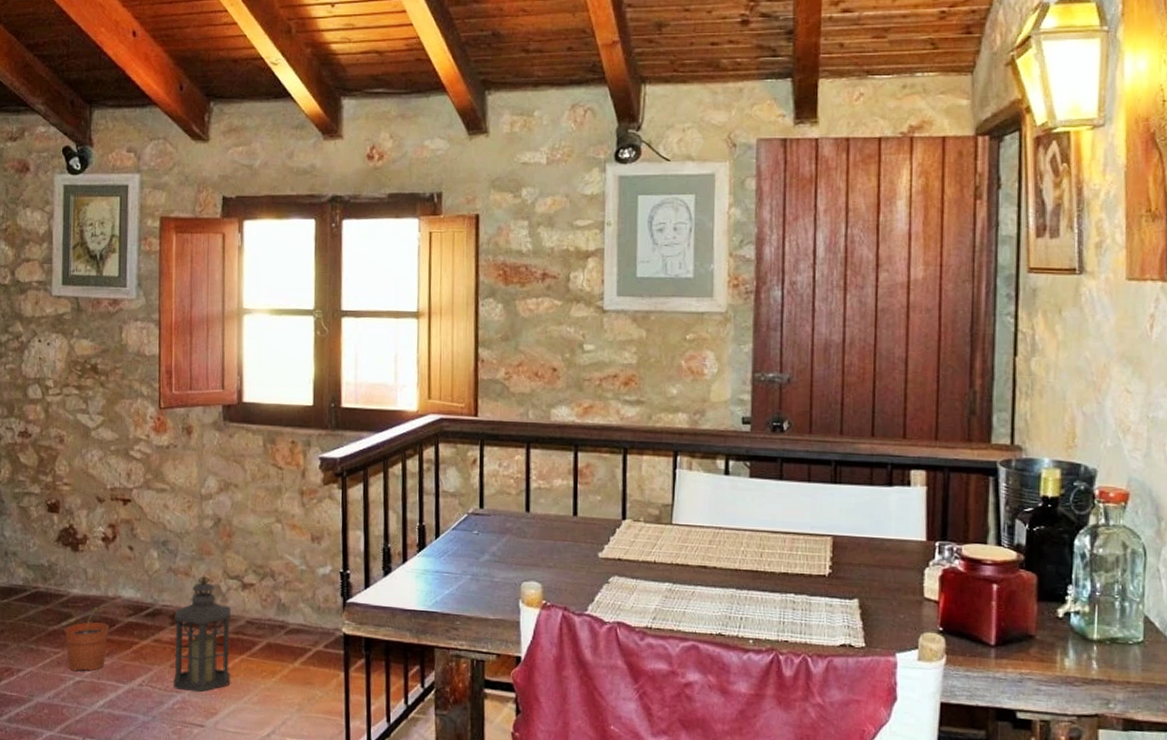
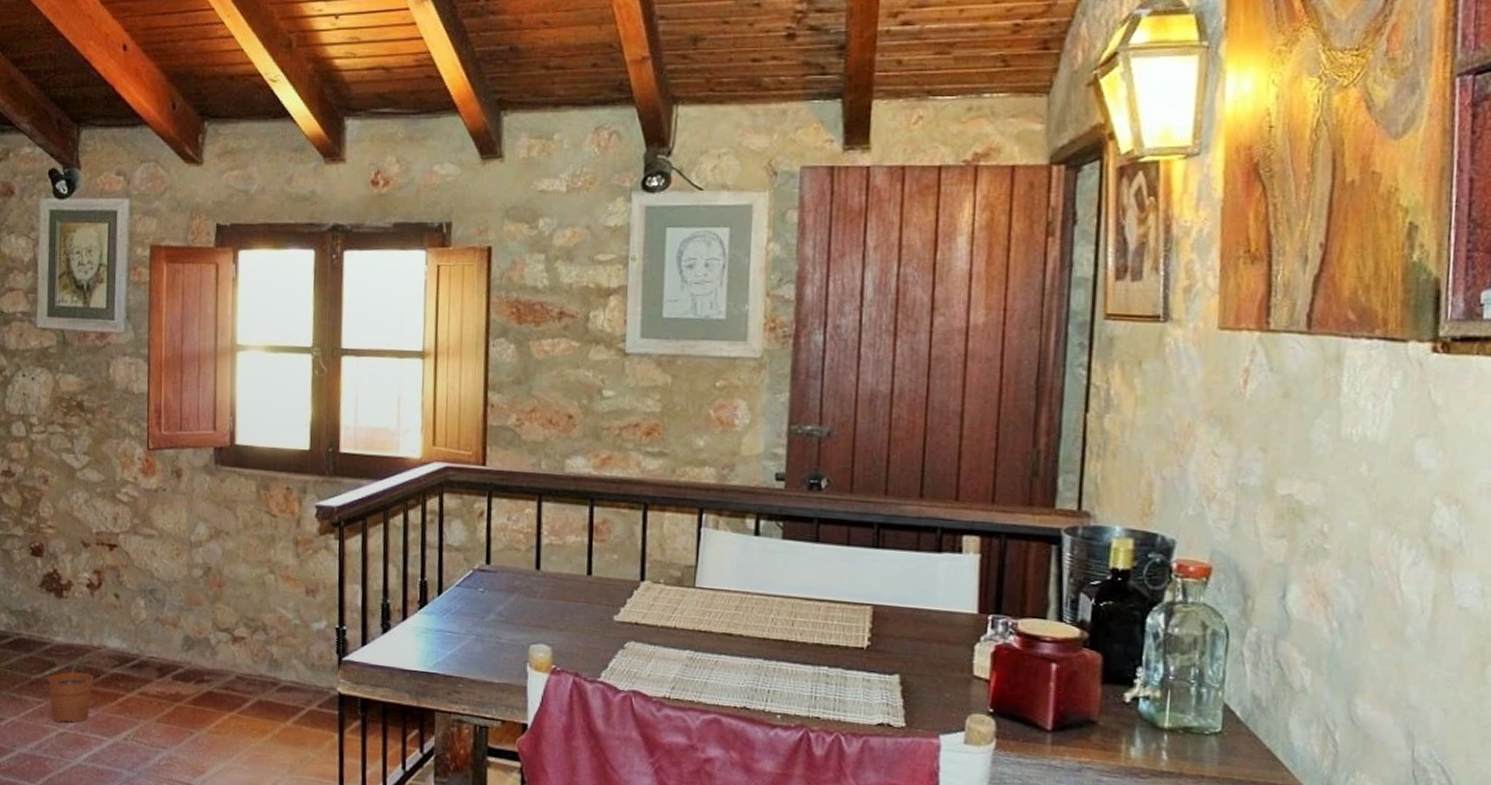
lantern: present [173,575,231,693] -> none [160,626,220,750]

